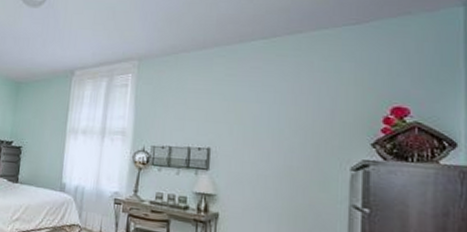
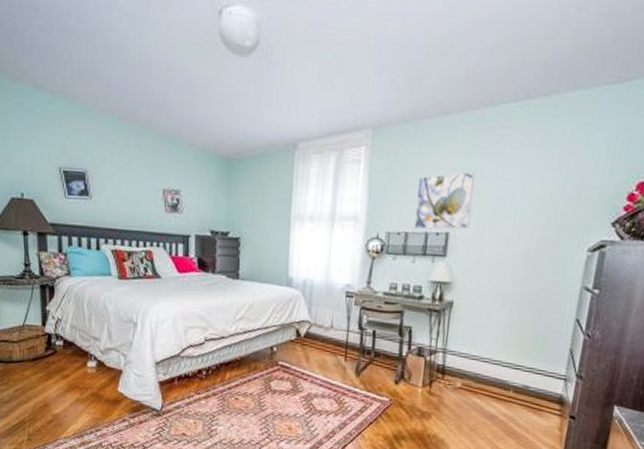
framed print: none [178,95,231,146] -> present [414,172,475,230]

